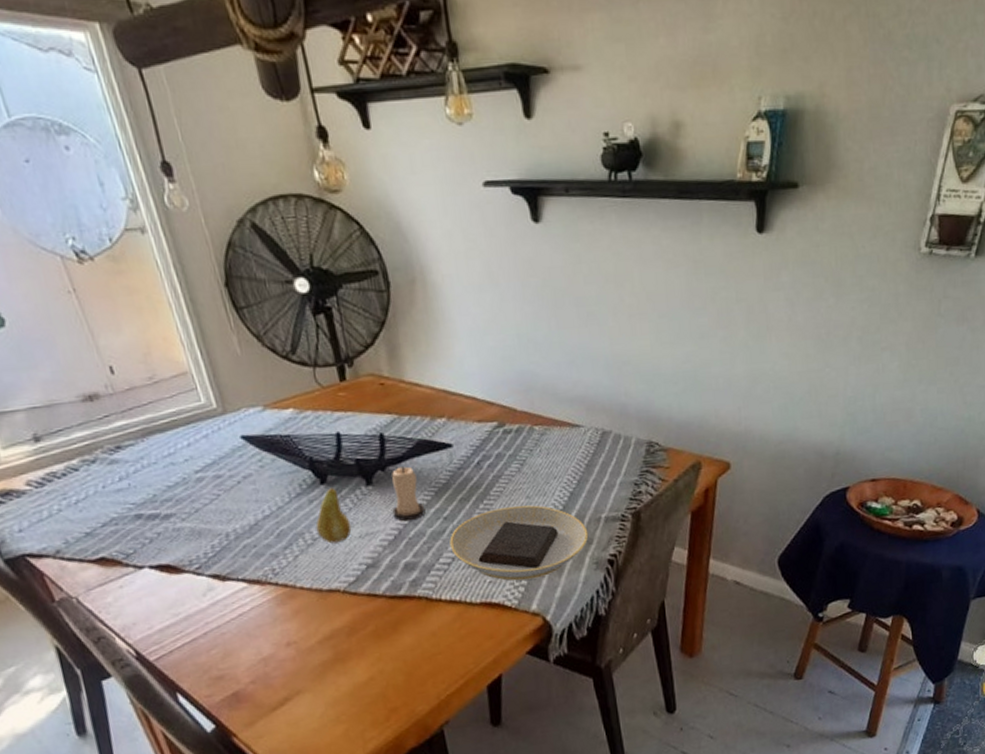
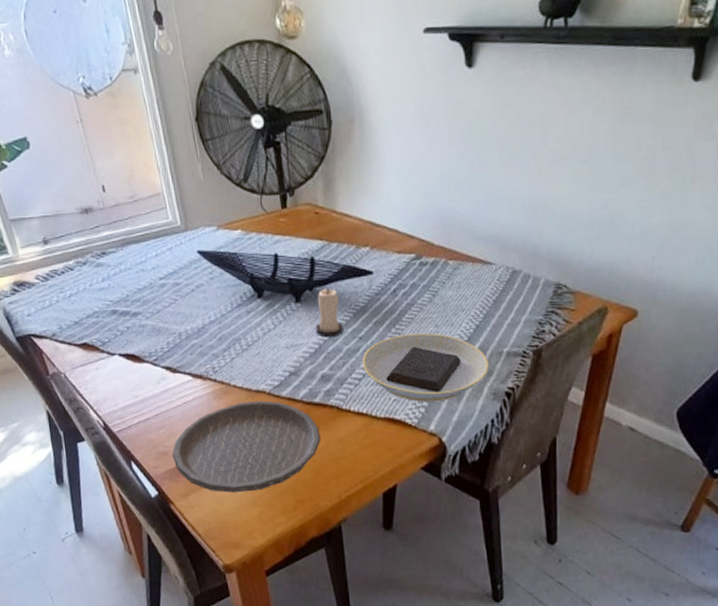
plate: none [229,600,410,714] -> present [172,401,320,493]
fruit: present [316,486,352,544] -> none [251,301,280,351]

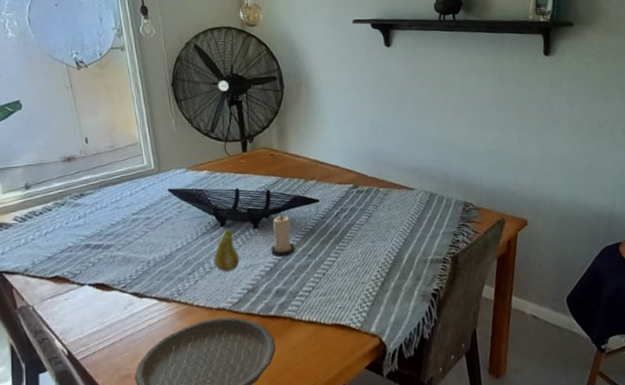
fruit: none [251,301,280,351] -> present [213,228,240,272]
plate: present [362,333,489,402] -> none [312,248,418,308]

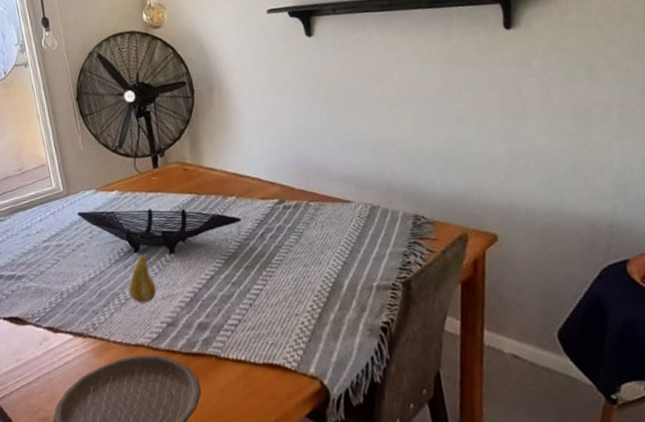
candle: present [271,214,295,257] -> none [189,236,217,286]

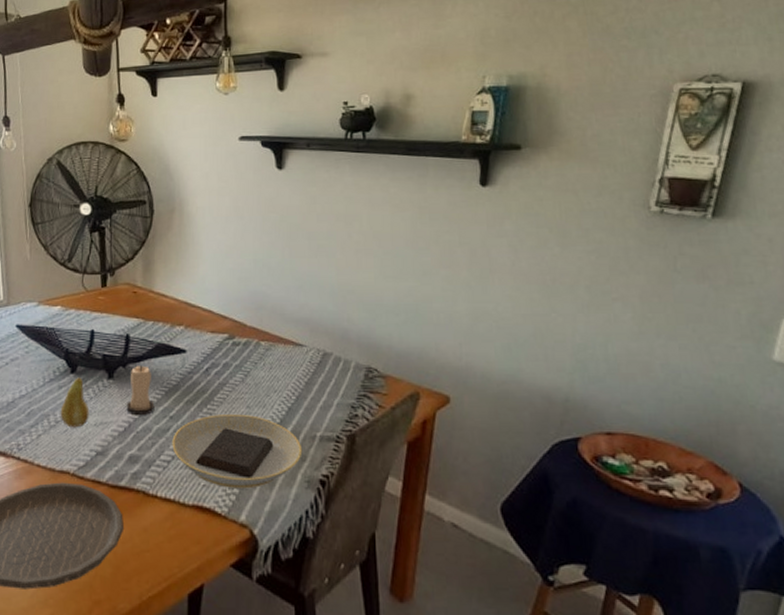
candle: none [189,236,217,286] -> present [126,364,155,416]
plate: none [237,273,362,344] -> present [172,413,303,489]

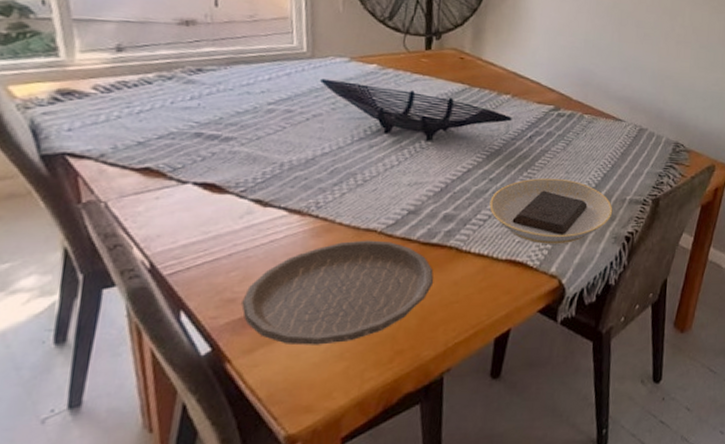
fruit: present [60,376,90,428] -> none [369,136,404,187]
candle: present [126,364,155,416] -> none [444,128,475,178]

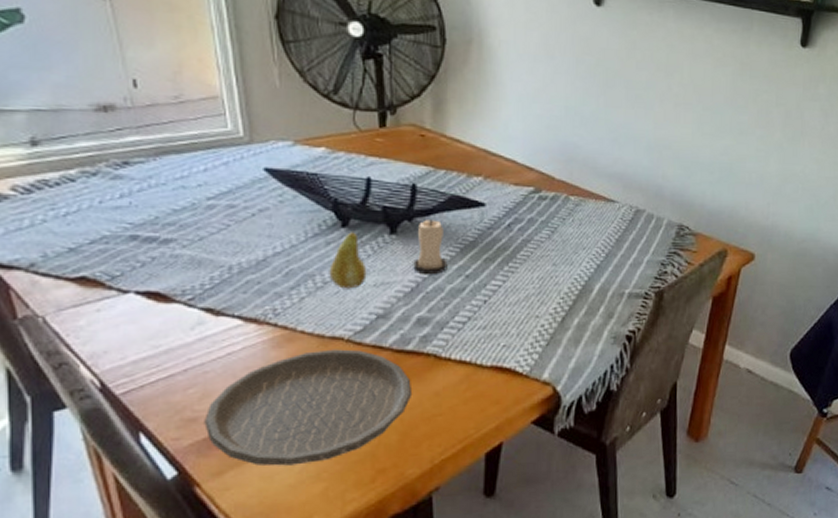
fruit: none [369,136,404,187] -> present [329,230,367,289]
candle: none [444,128,475,178] -> present [413,218,448,275]
plate: present [489,178,613,244] -> none [468,271,610,347]

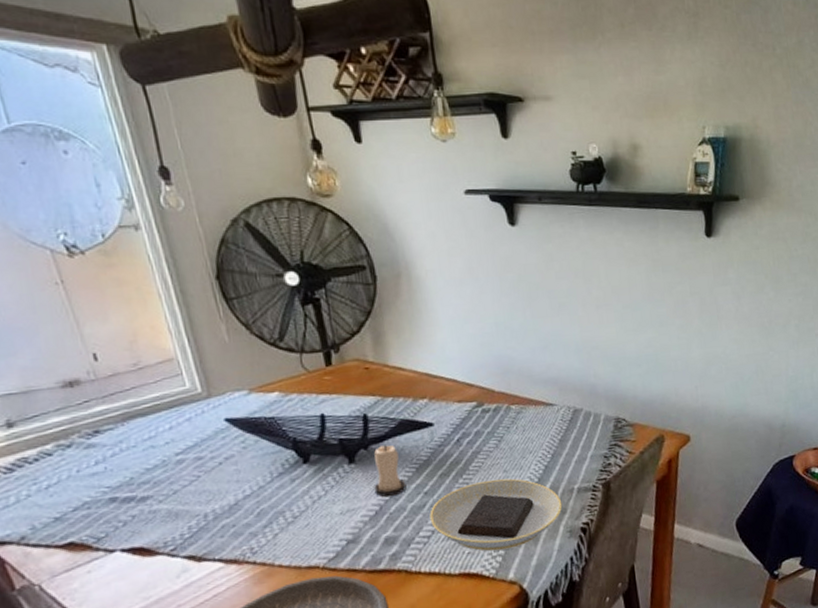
fruit: present [329,230,367,289] -> none [297,465,333,521]
plate: none [468,271,610,347] -> present [429,478,563,552]

